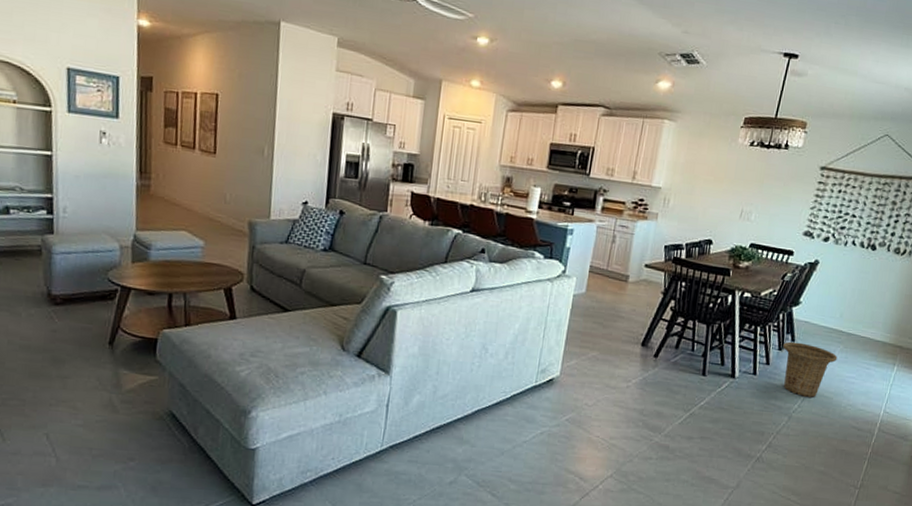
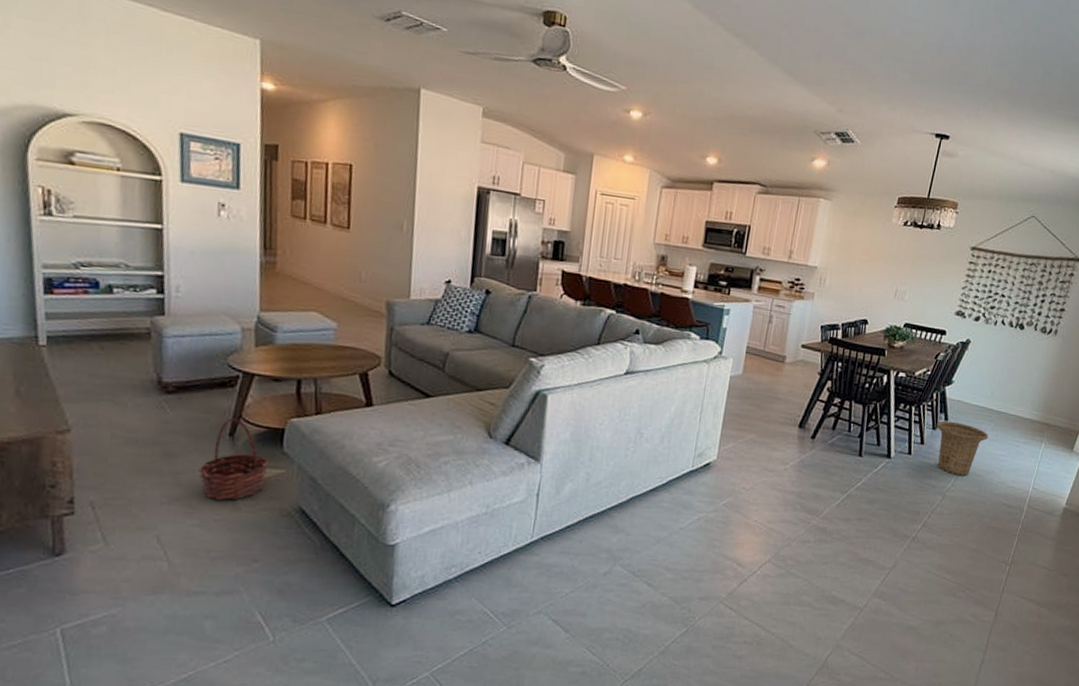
basket: none [82,328,143,404] -> present [198,418,269,501]

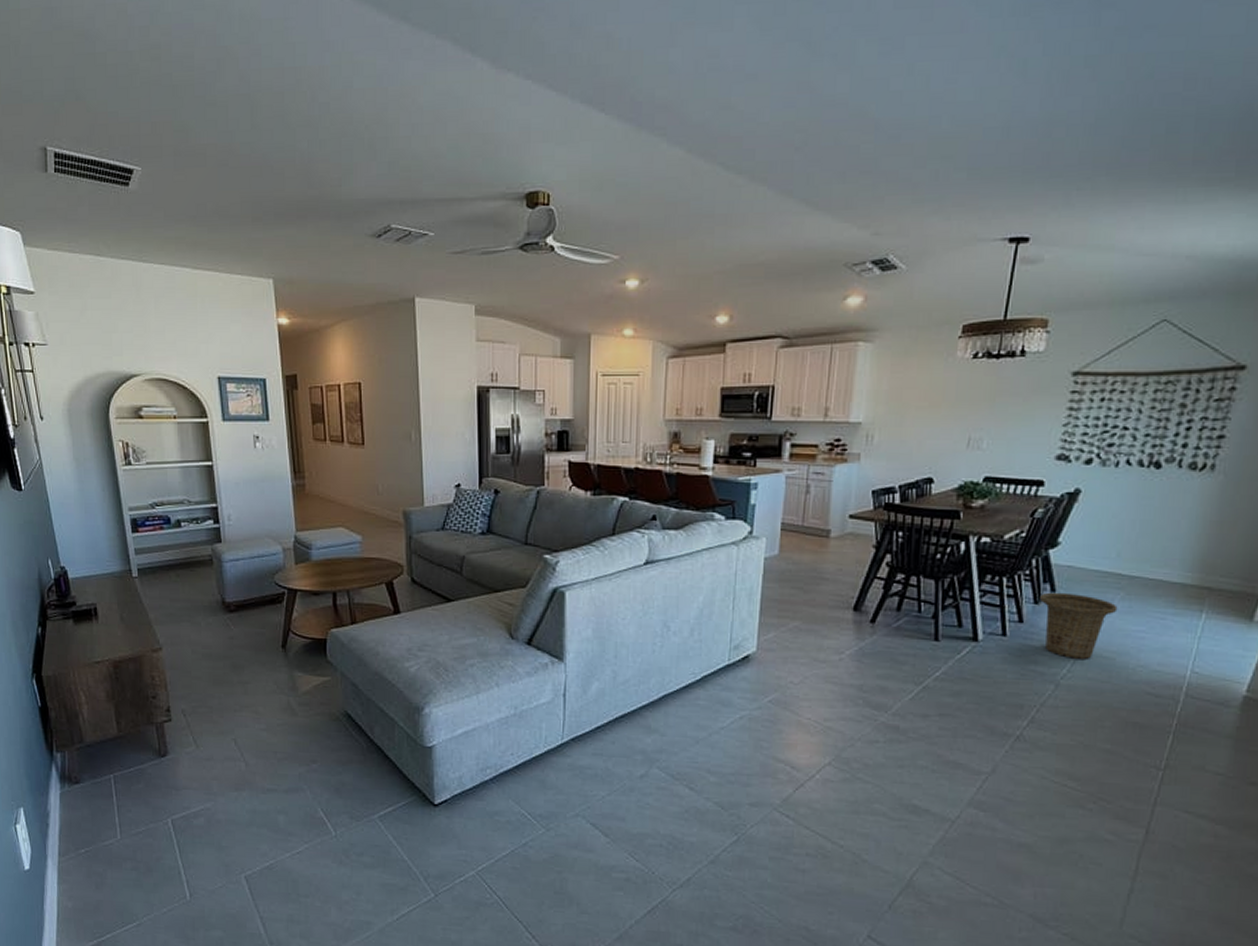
basket: present [198,418,269,501] -> none [260,631,316,707]

